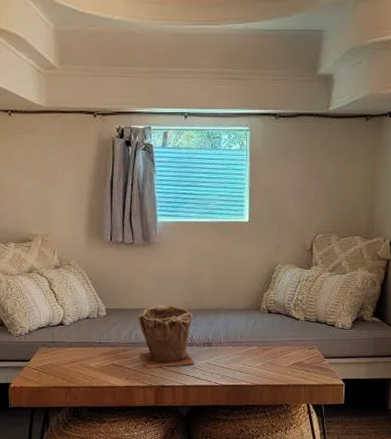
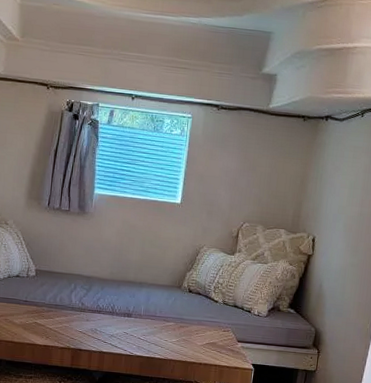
plant pot: present [137,305,195,369] -> none [62,272,117,333]

